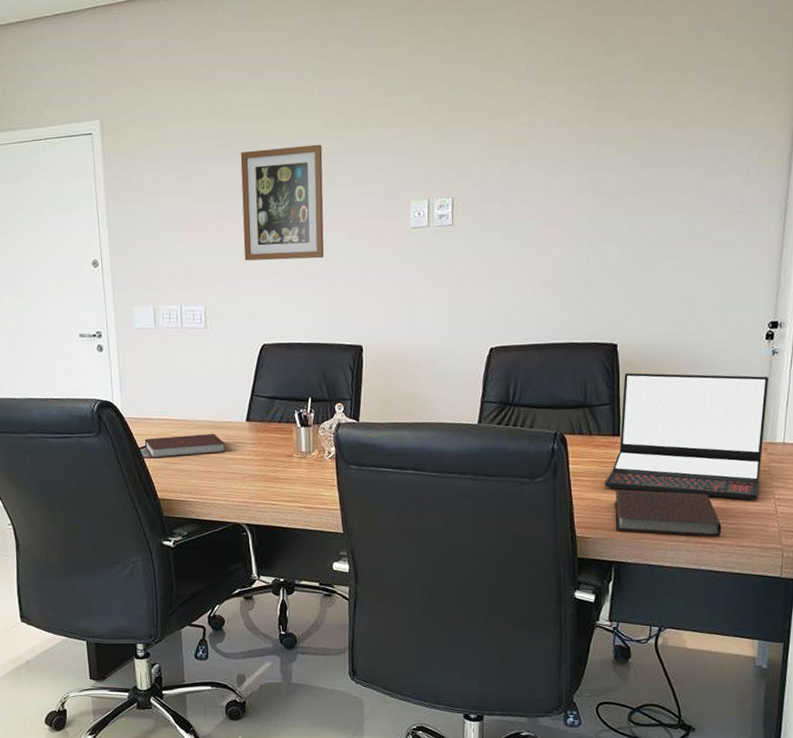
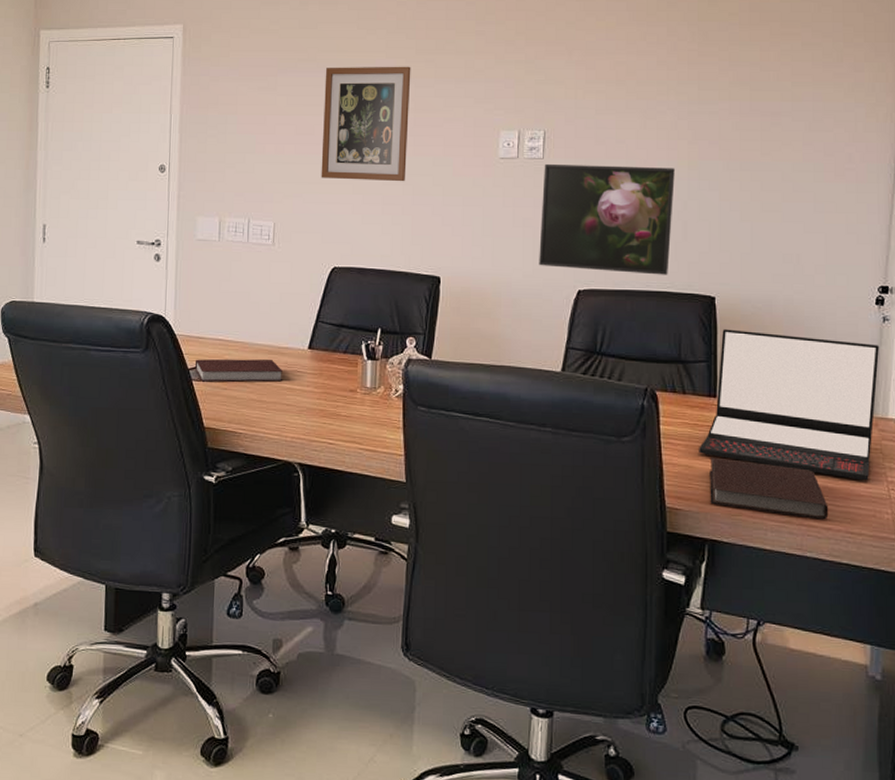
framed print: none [452,224,577,328] -> present [539,163,675,275]

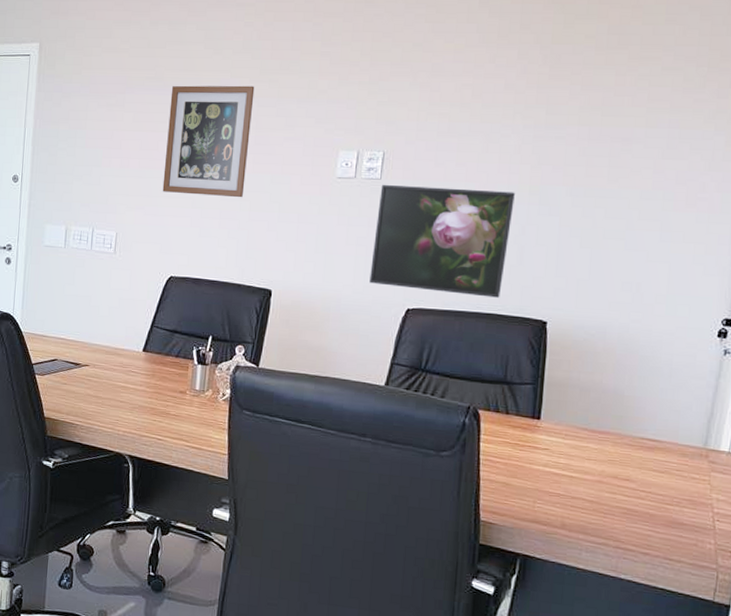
notebook: present [194,359,282,382] -> none [38,355,118,380]
laptop: present [699,329,880,481] -> none [518,353,718,511]
notebook: present [710,457,829,520] -> none [525,476,648,545]

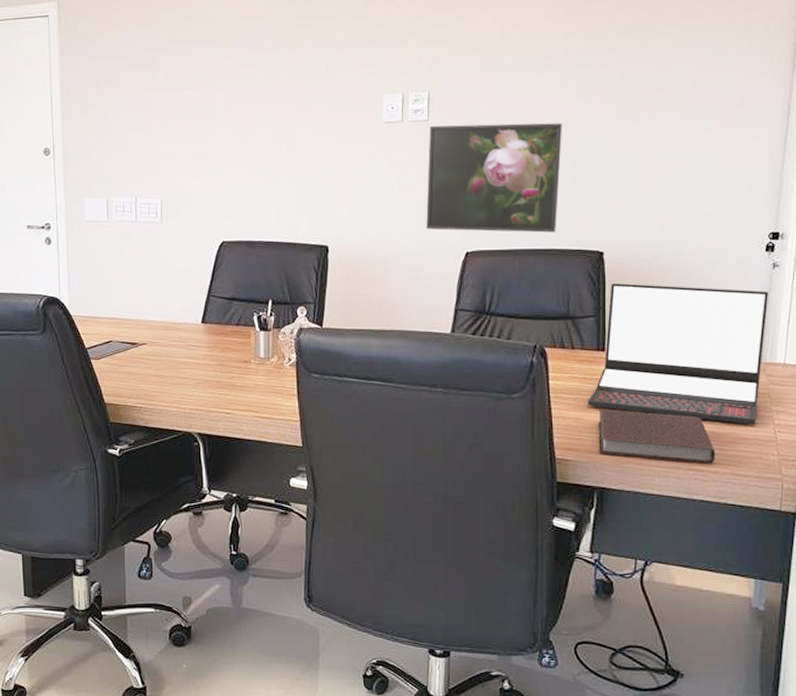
wall art: present [162,85,255,198] -> none [204,32,291,153]
laptop: none [518,353,718,511] -> present [588,283,769,425]
notebook: none [525,476,648,545] -> present [598,409,715,464]

